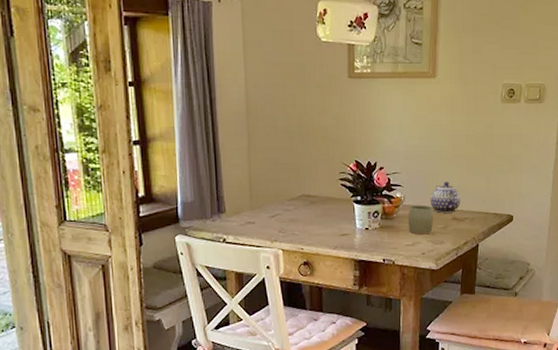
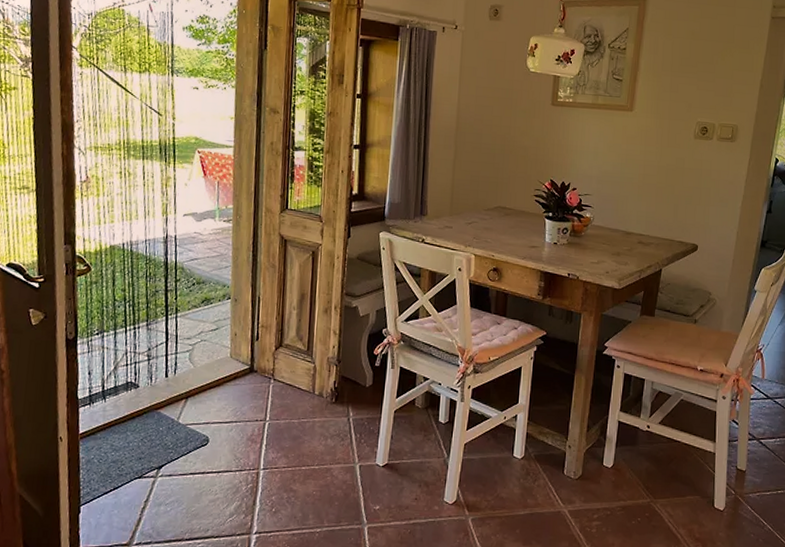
mug: present [408,205,434,235] -> none [594,226,621,255]
teapot: present [430,181,461,213] -> none [618,207,648,237]

